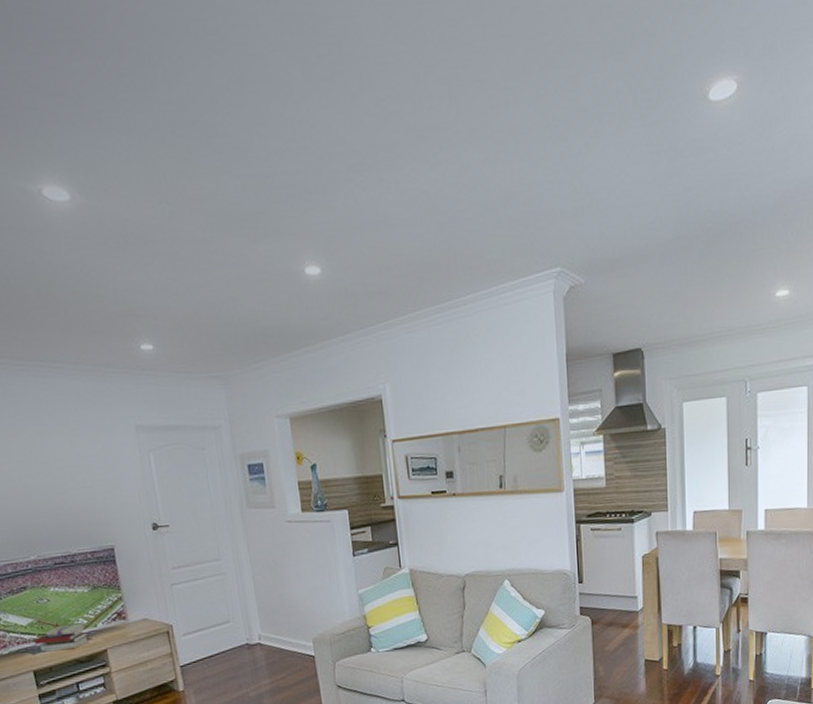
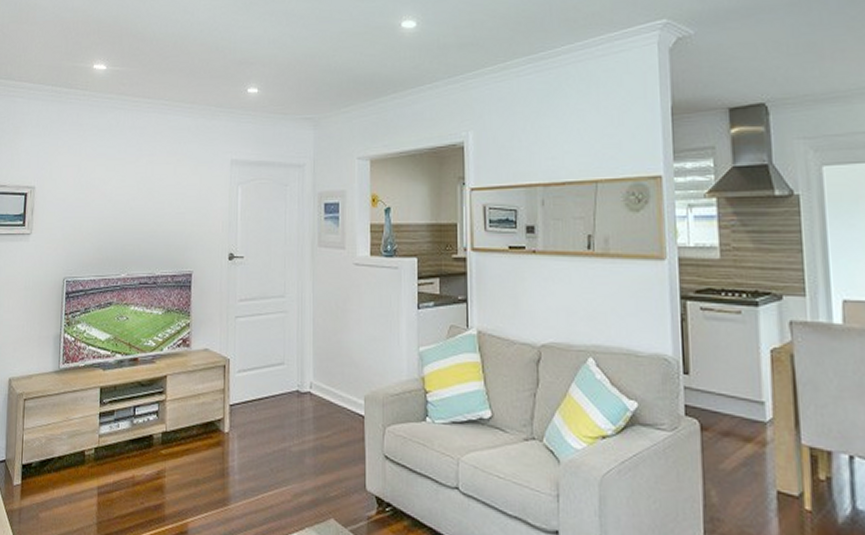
books: present [34,624,89,652] -> none [108,344,153,371]

